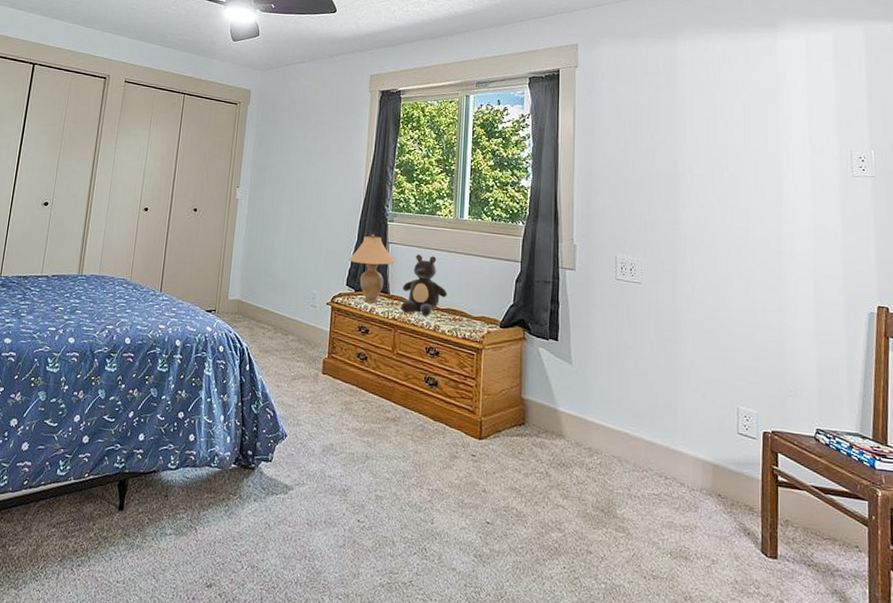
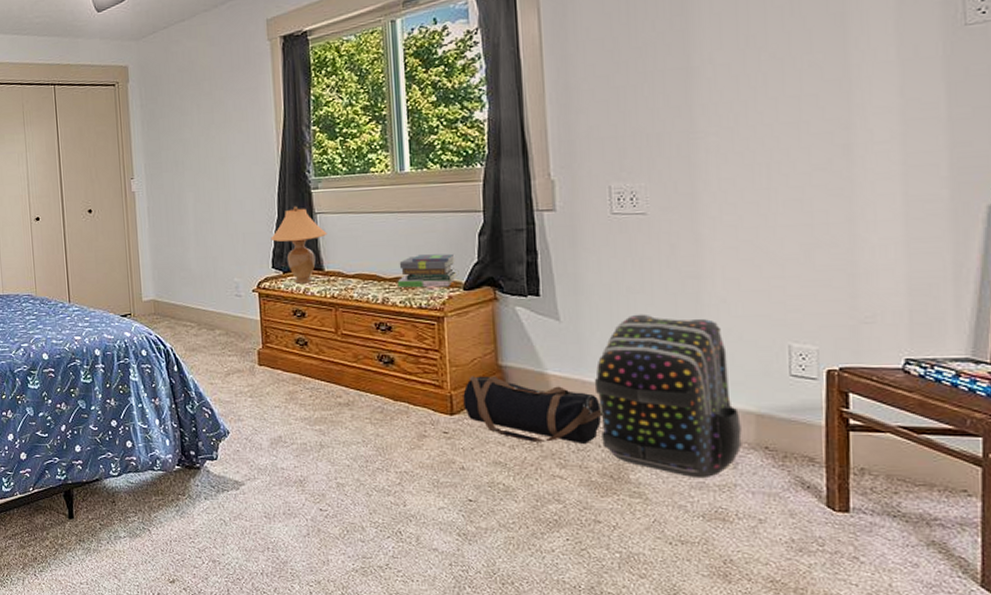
teddy bear: present [401,254,447,316] -> none [338,220,394,289]
books: none [447,291,498,323] -> present [397,253,459,288]
duffel bag: none [490,405,599,478] -> present [463,375,602,444]
backpack: none [594,366,702,519] -> present [594,314,742,479]

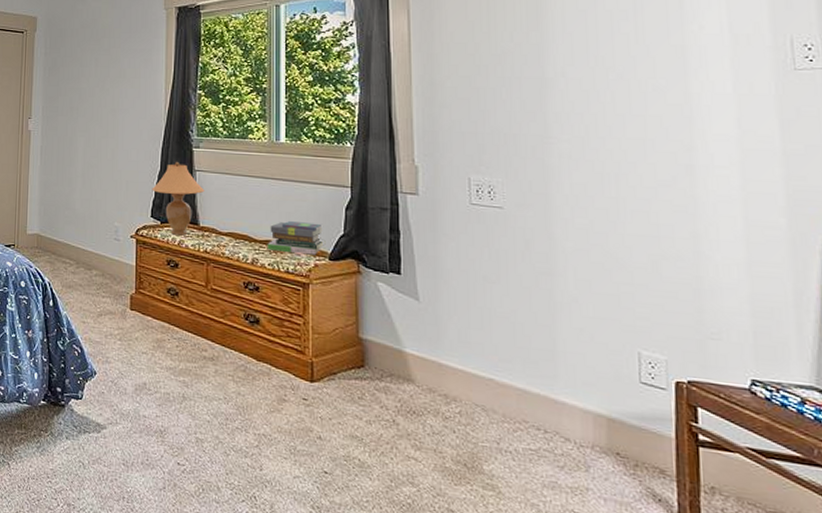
duffel bag: present [463,375,602,444] -> none [324,345,458,428]
backpack: present [594,314,742,479] -> none [450,303,594,479]

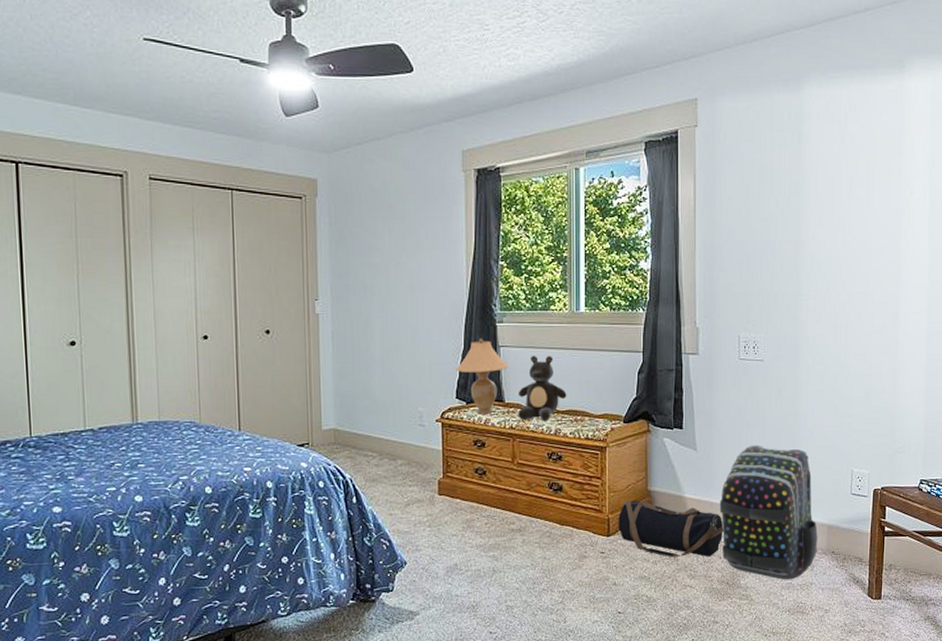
teddy bear: none [213,182,265,248] -> present [518,356,567,421]
books: present [267,221,326,255] -> none [568,389,621,420]
duffel bag: none [324,345,458,428] -> present [618,499,724,557]
backpack: none [450,303,594,479] -> present [719,445,818,580]

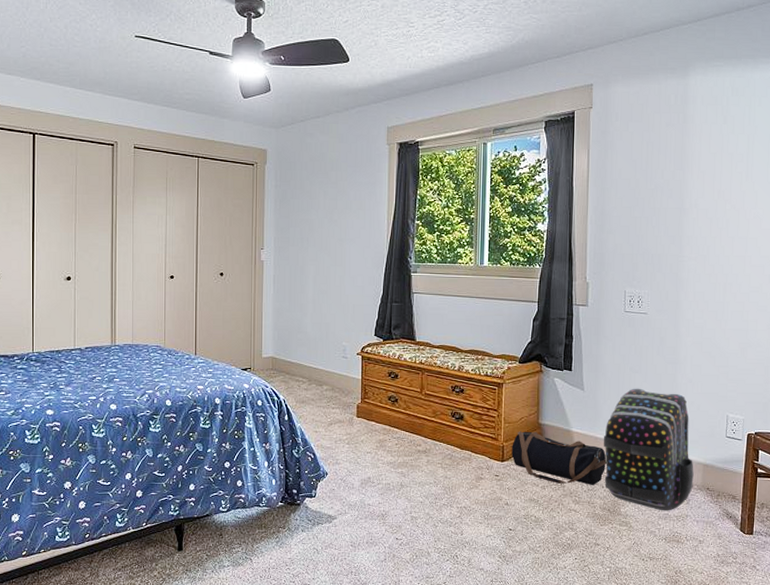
table lamp: present [456,338,509,414] -> none [375,285,421,350]
teddy bear: present [518,356,567,421] -> none [427,302,470,358]

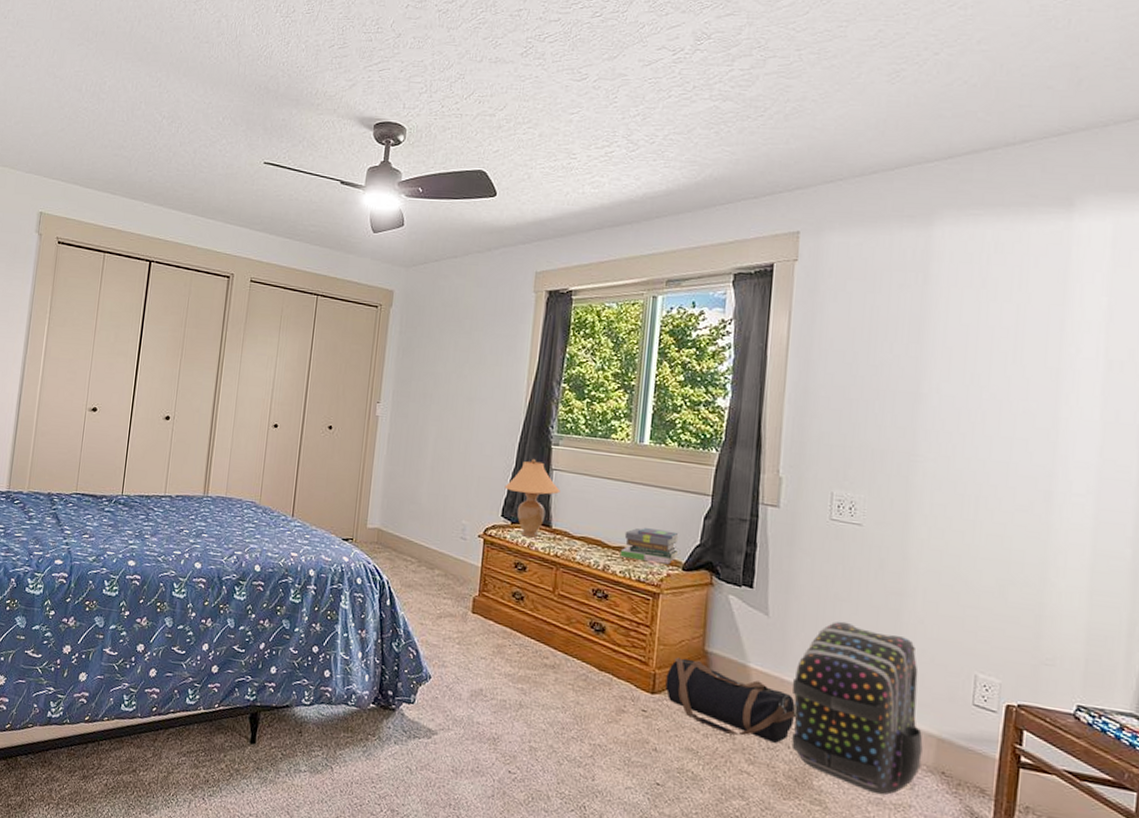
table lamp: none [375,285,421,350] -> present [504,458,561,538]
books: none [471,333,517,360] -> present [620,528,681,565]

